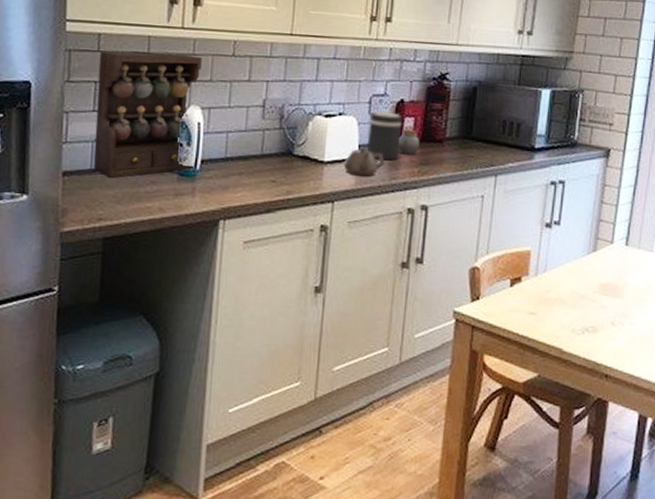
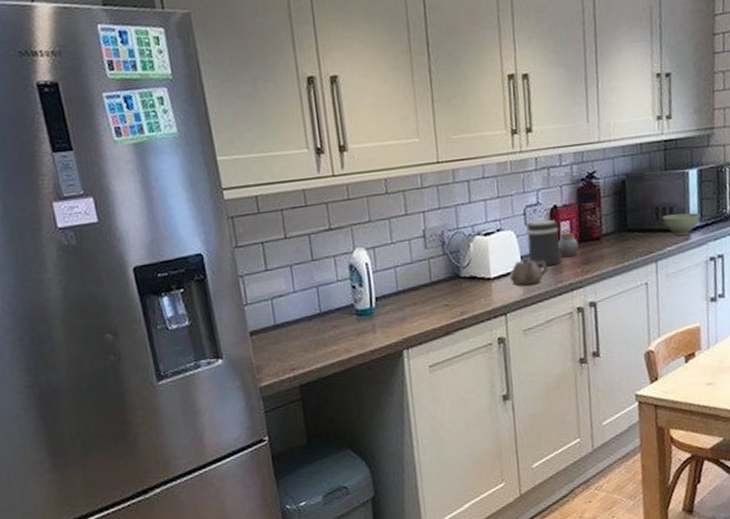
spice rack: present [94,51,202,178] -> none [261,200,371,330]
bowl: none [508,130,547,155] -> present [662,213,700,236]

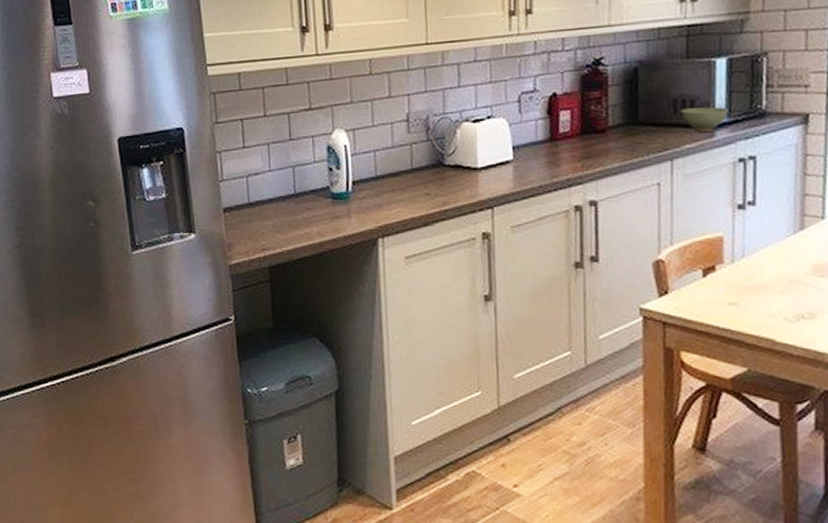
teapot: present [510,257,549,286] -> none [500,148,544,178]
cylinder: present [526,219,561,267] -> none [520,107,559,159]
jar: present [558,232,580,258] -> none [556,122,581,150]

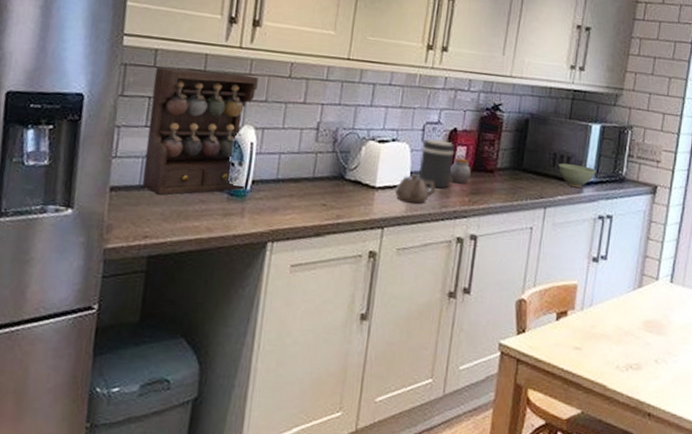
spice rack: none [243,80,347,209] -> present [142,67,258,195]
teapot: none [500,148,544,178] -> present [395,174,436,204]
cylinder: none [520,107,559,159] -> present [418,138,455,189]
jar: none [556,122,581,150] -> present [450,157,472,184]

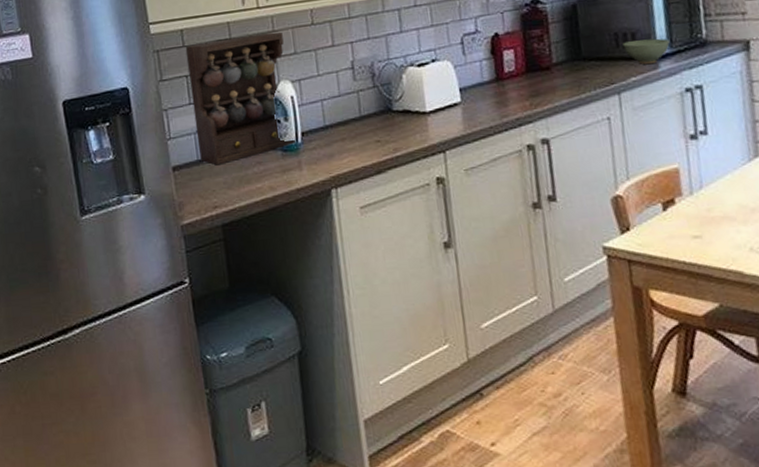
teapot: present [395,174,436,204] -> none [448,90,492,121]
cylinder: present [418,138,455,189] -> none [465,48,506,100]
jar: present [450,157,472,184] -> none [501,61,526,89]

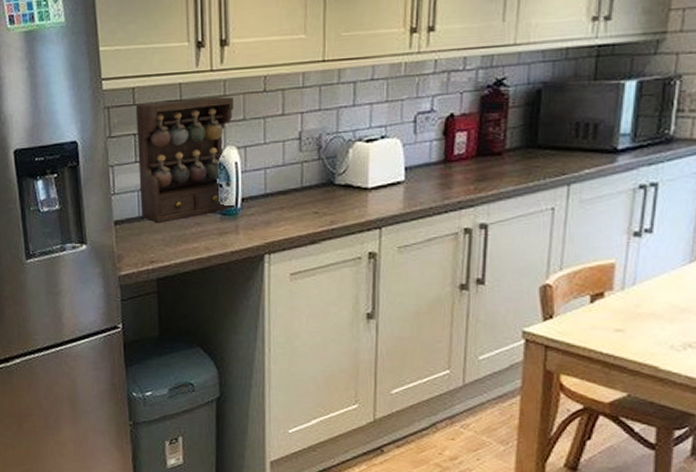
bowl: present [623,38,670,65] -> none [583,131,633,158]

